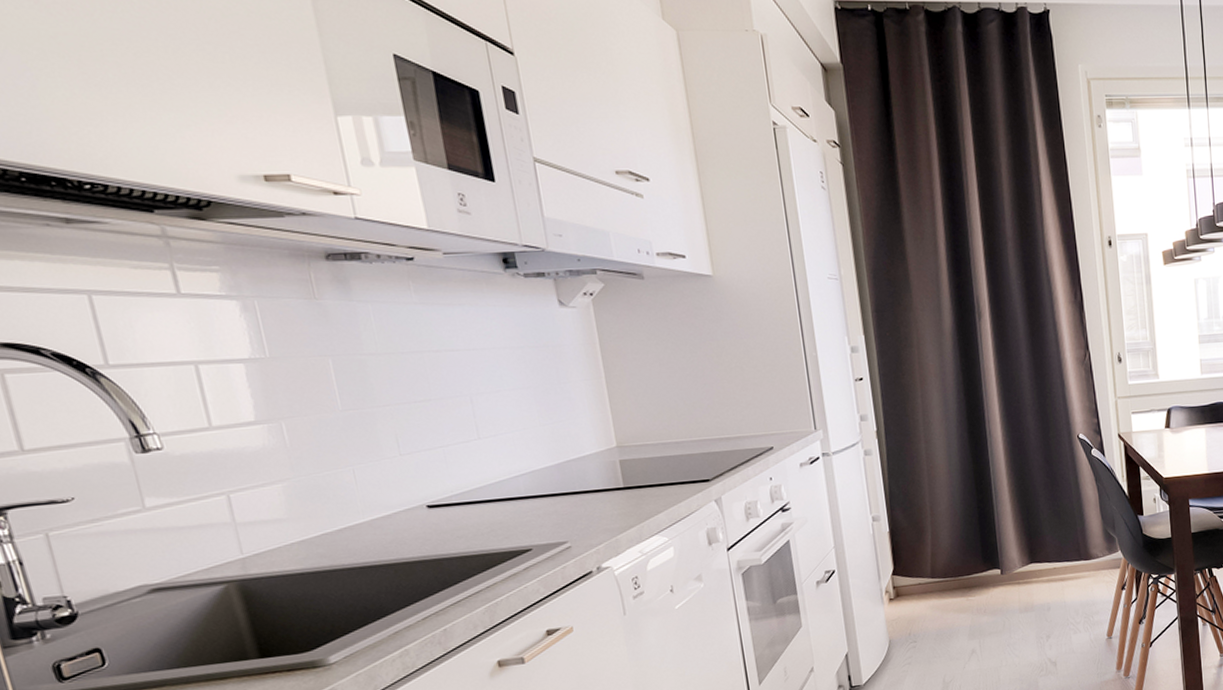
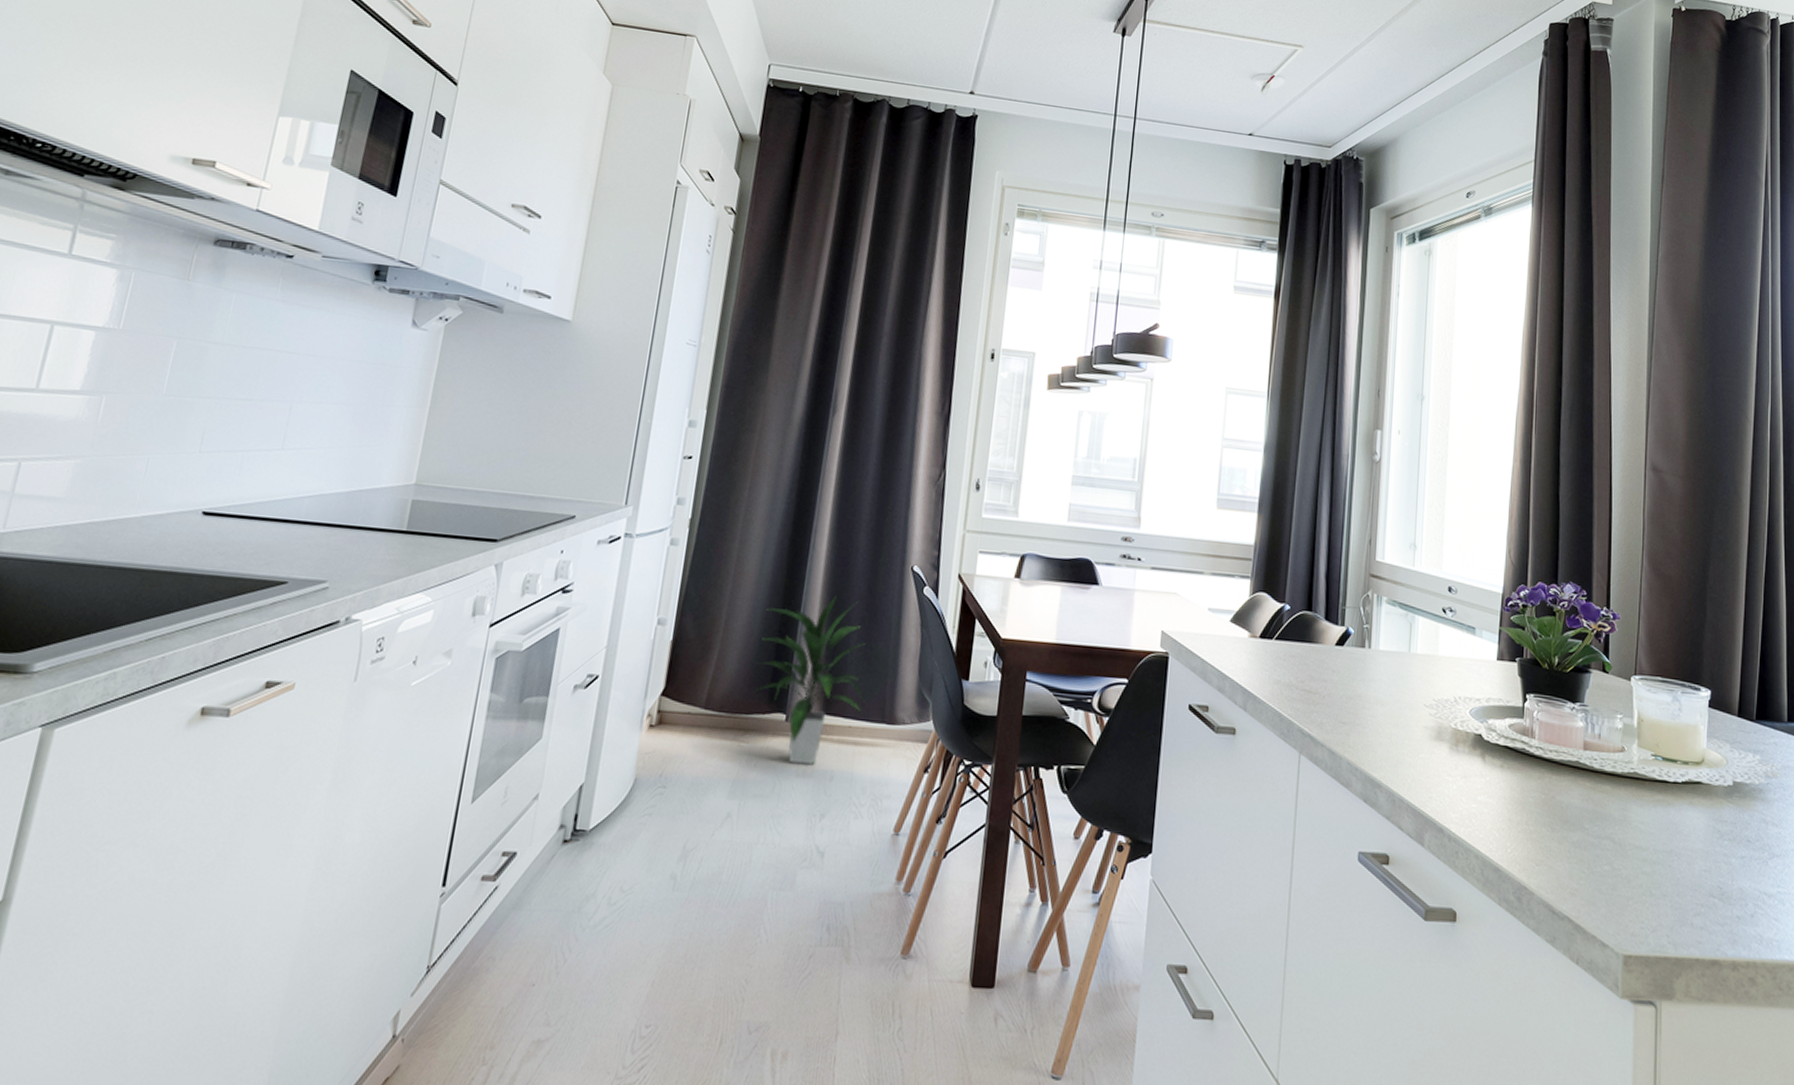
indoor plant: none [962,470,1063,605] -> present [754,595,866,765]

